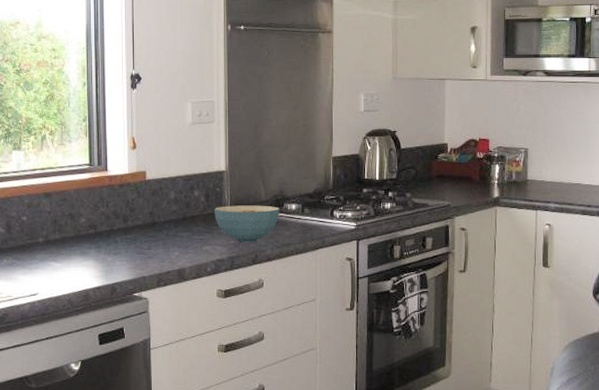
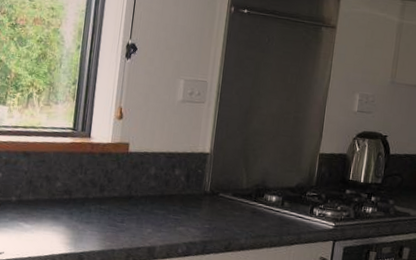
cereal bowl: present [214,205,280,243] -> none [192,188,260,230]

